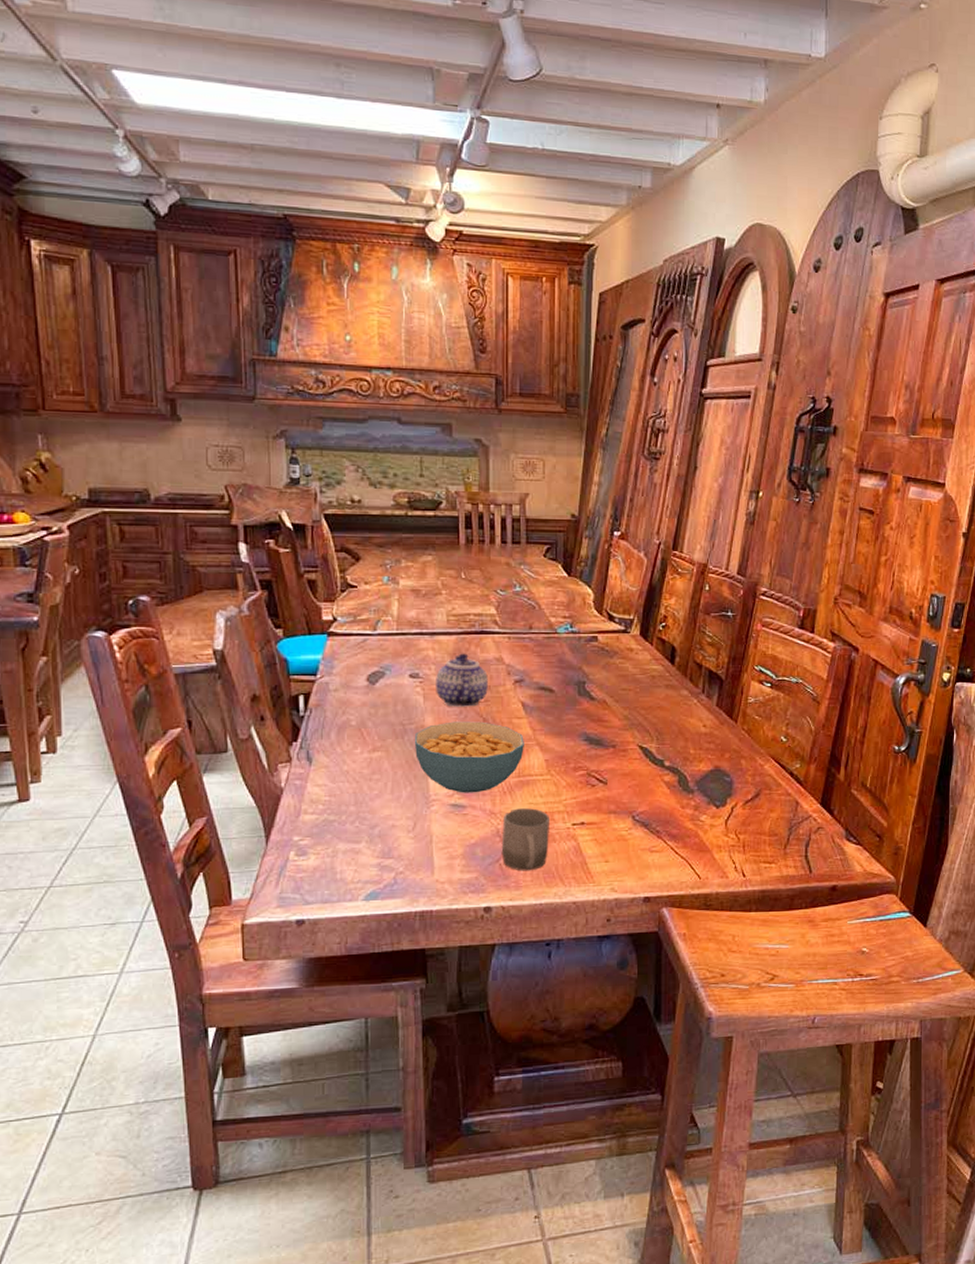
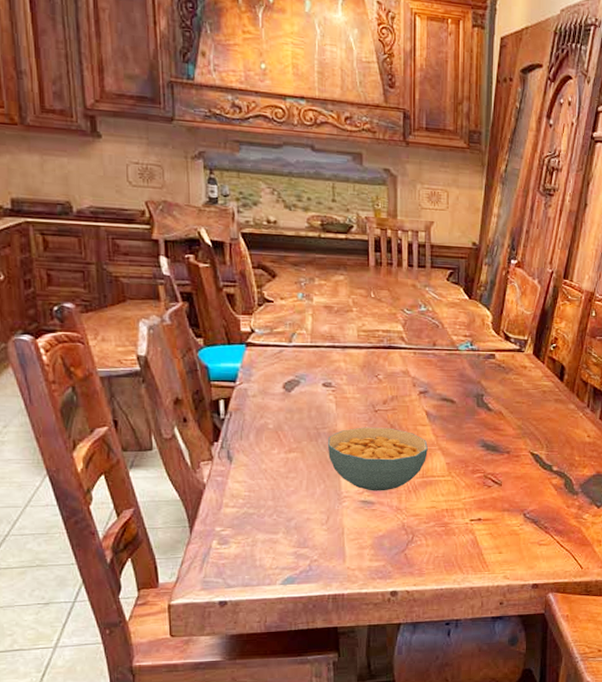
teapot: present [434,653,488,707] -> none [346,366,395,414]
cup: present [501,808,549,871] -> none [406,505,450,561]

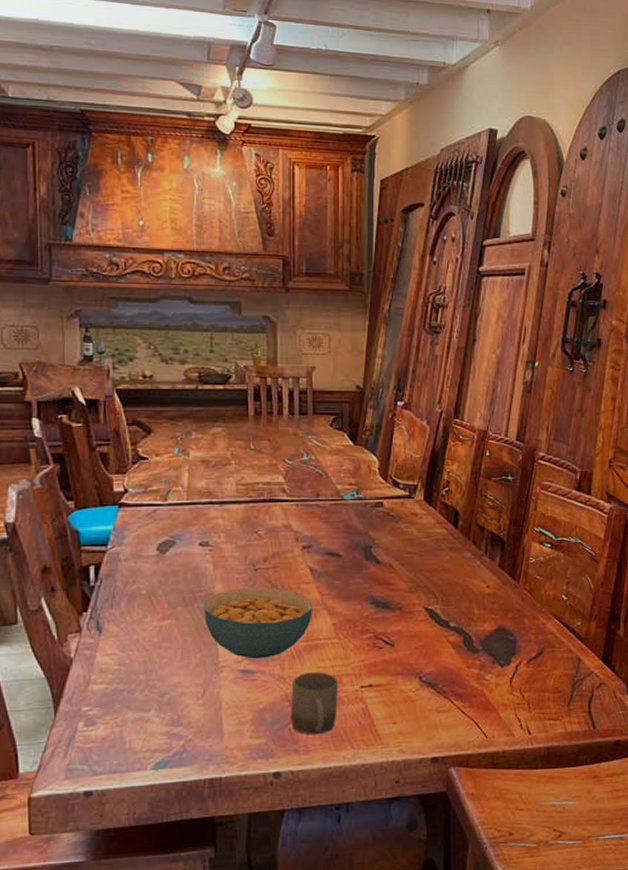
cup: none [406,505,450,561] -> present [290,672,338,735]

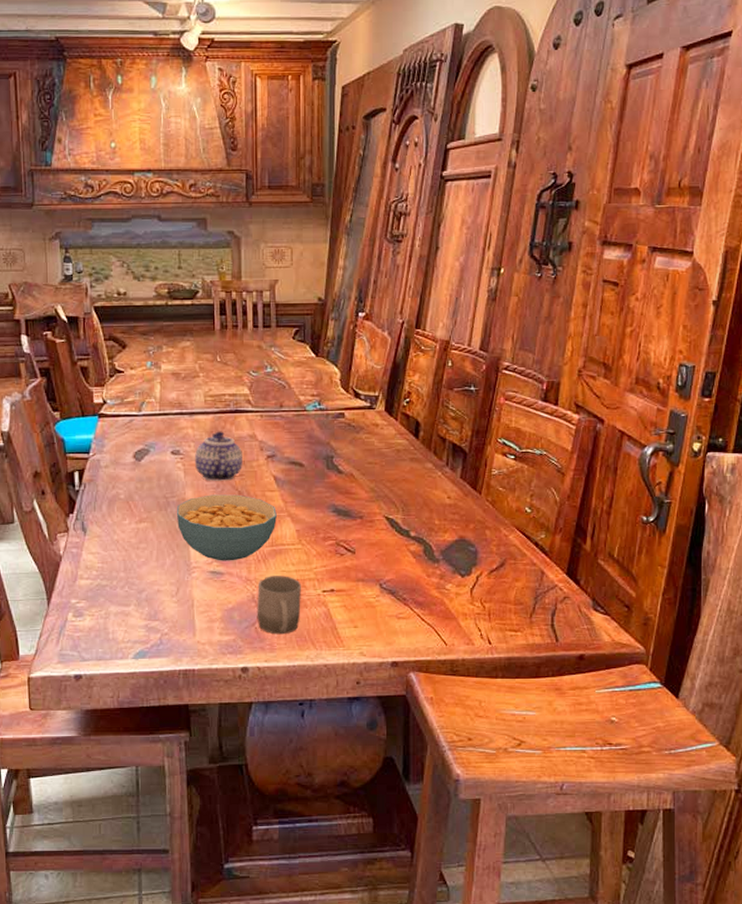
teapot: none [224,521,276,574] -> present [194,431,242,481]

